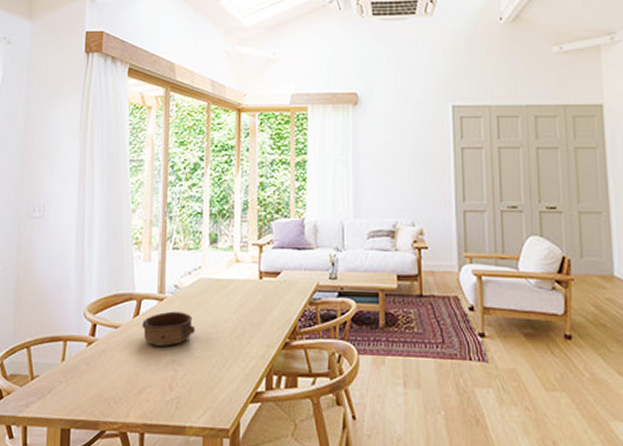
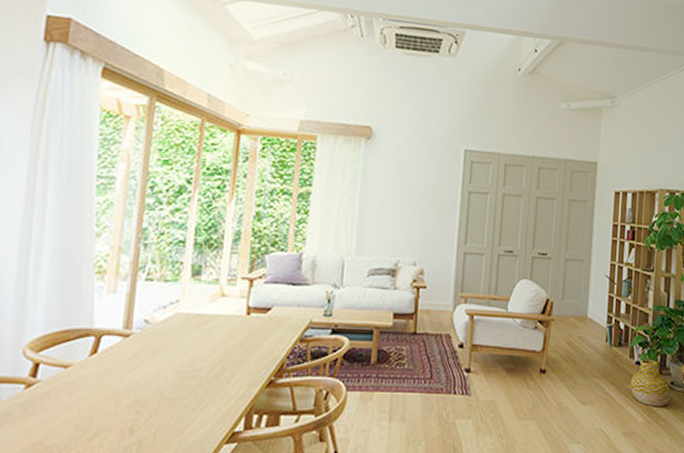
bowl: present [142,311,195,346] -> none [100,349,167,387]

